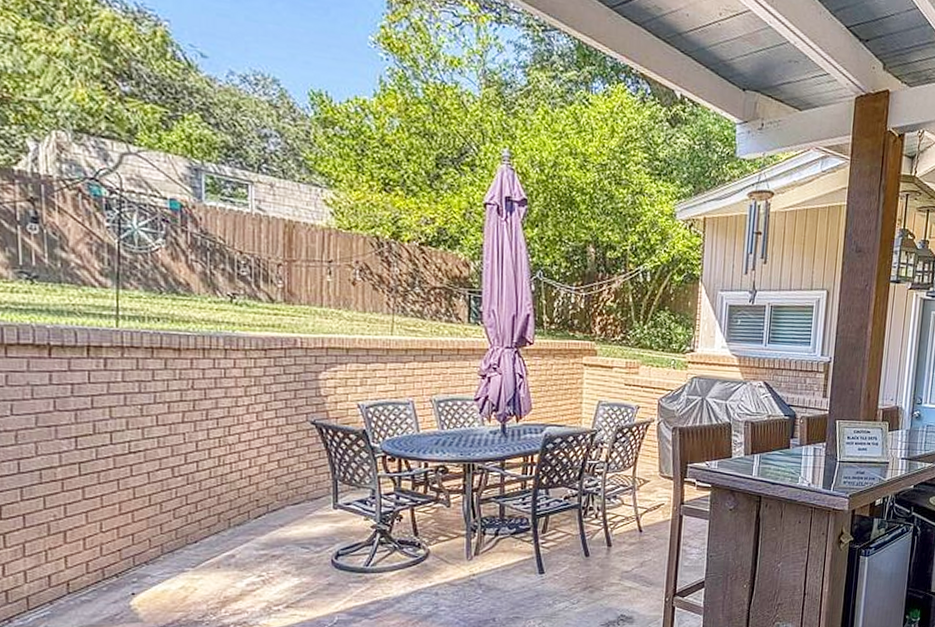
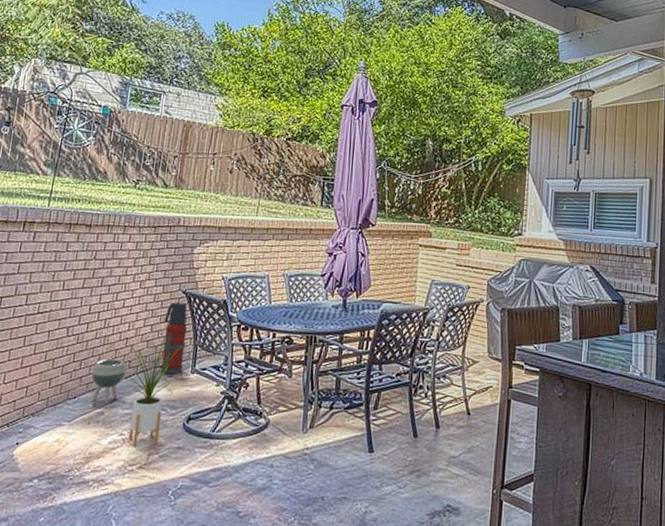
planter: none [212,499,254,547] -> present [91,359,127,404]
house plant: none [250,470,321,588] -> present [122,335,182,447]
fire extinguisher: none [293,433,322,512] -> present [160,301,187,375]

